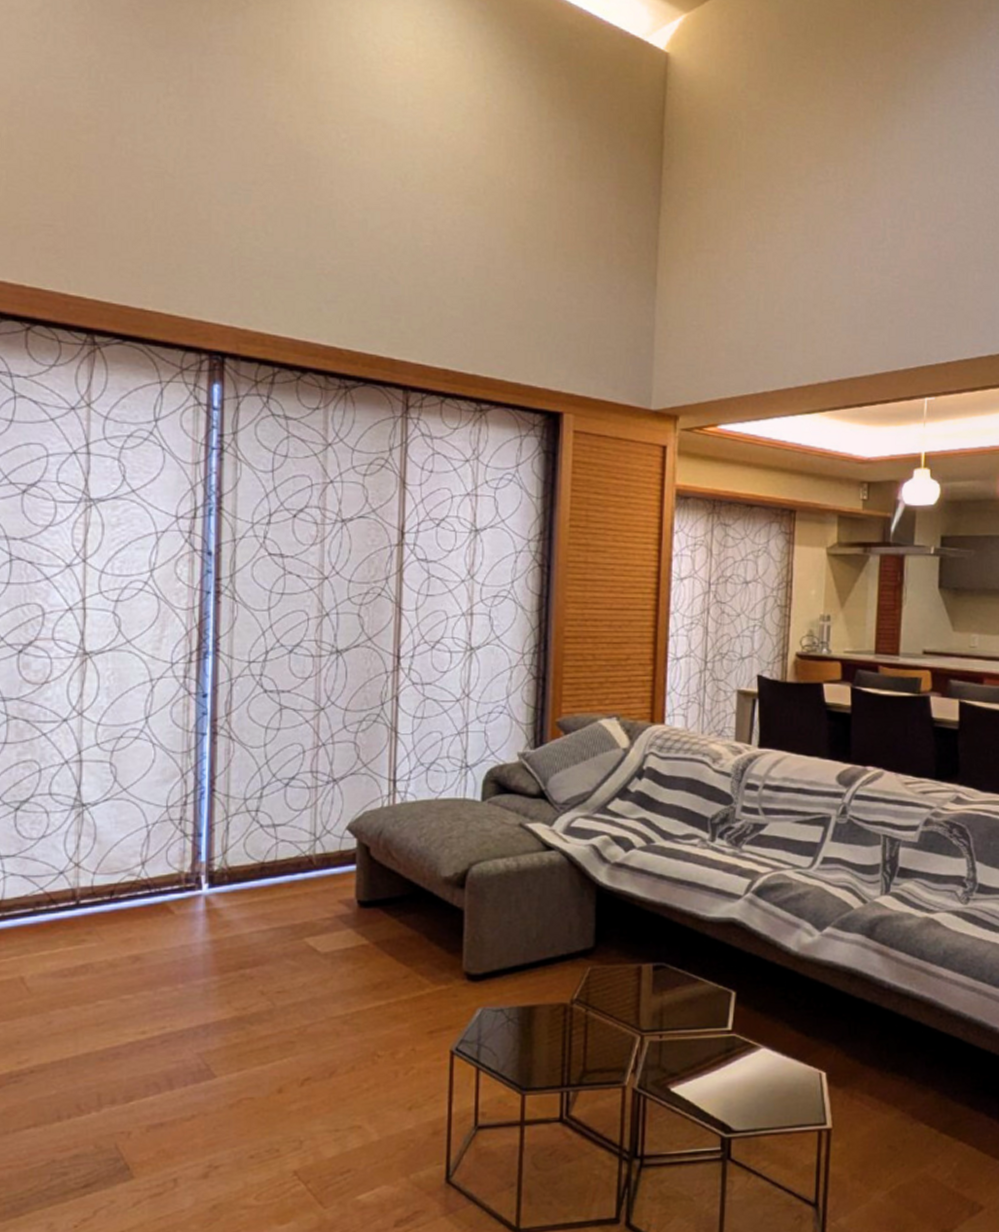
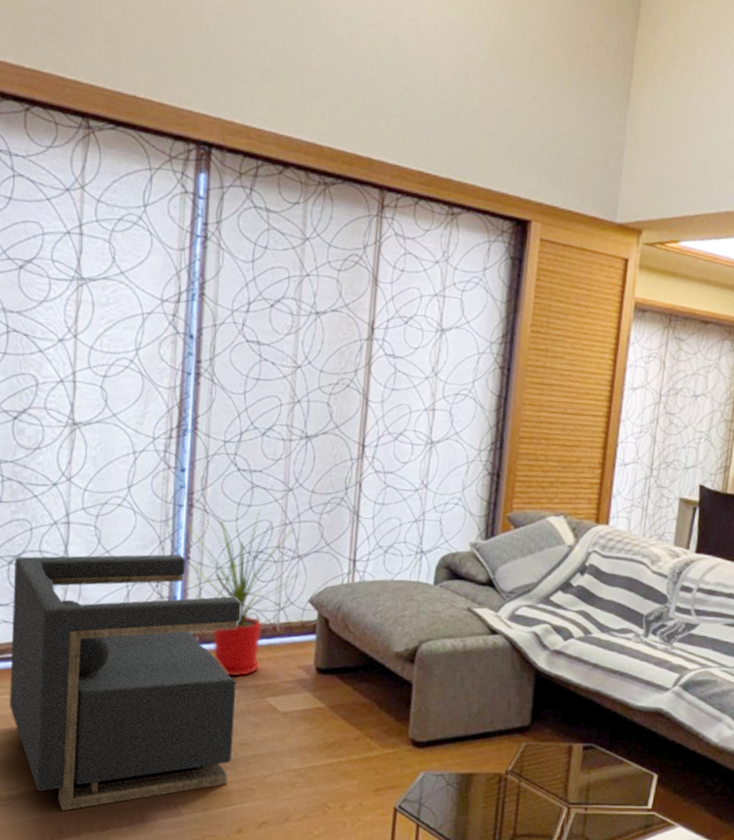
armchair: none [19,787,272,1083] -> present [10,554,240,810]
house plant: none [208,732,339,916] -> present [183,509,302,676]

